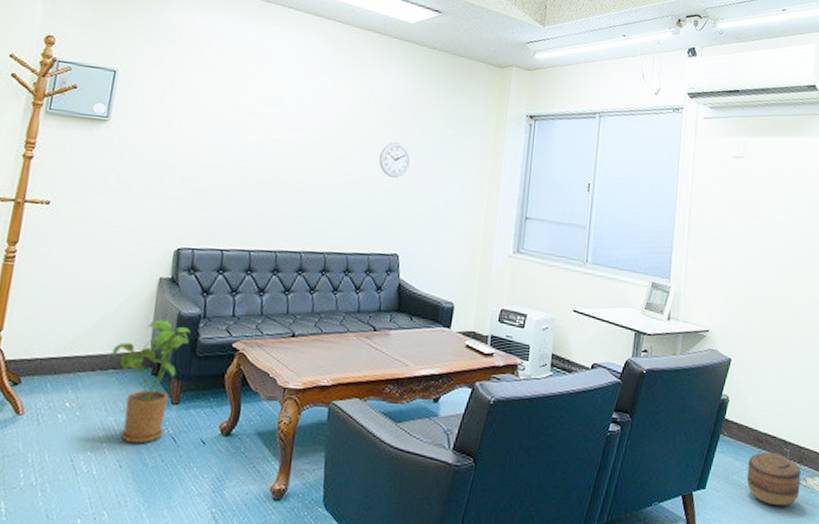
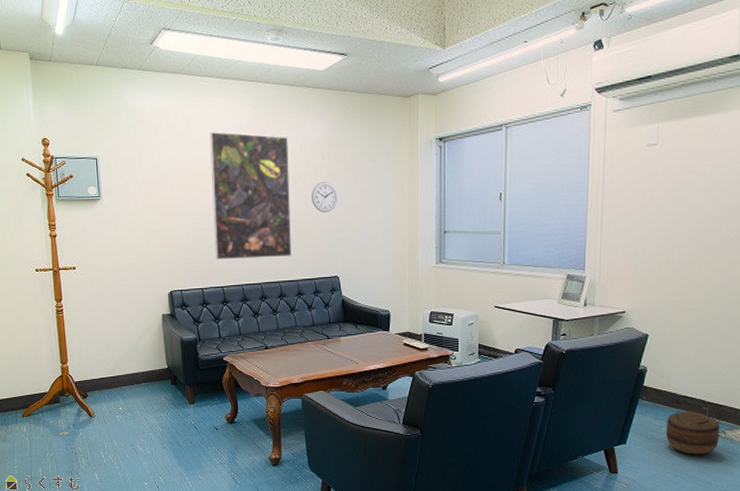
house plant: present [111,319,191,444] -> none [141,345,192,432]
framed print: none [247,64,362,224] -> present [210,131,291,260]

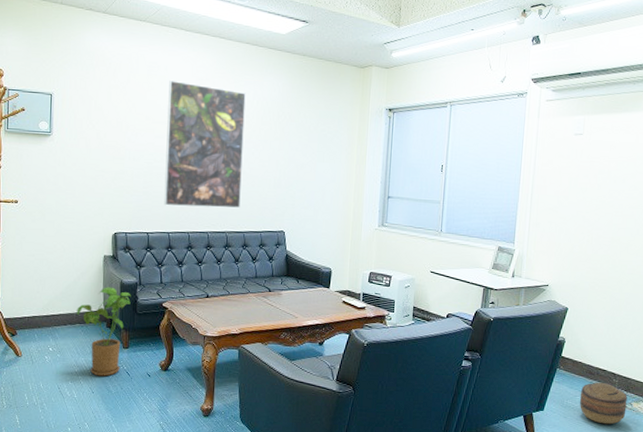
house plant: none [141,345,192,432] -> present [77,287,131,377]
wall clock: present [312,182,338,213] -> none [264,139,290,169]

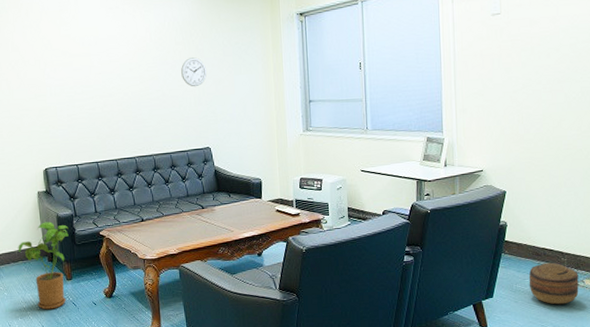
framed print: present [164,79,246,209] -> none [80,12,164,136]
wall clock: none [264,139,290,169] -> present [181,57,207,87]

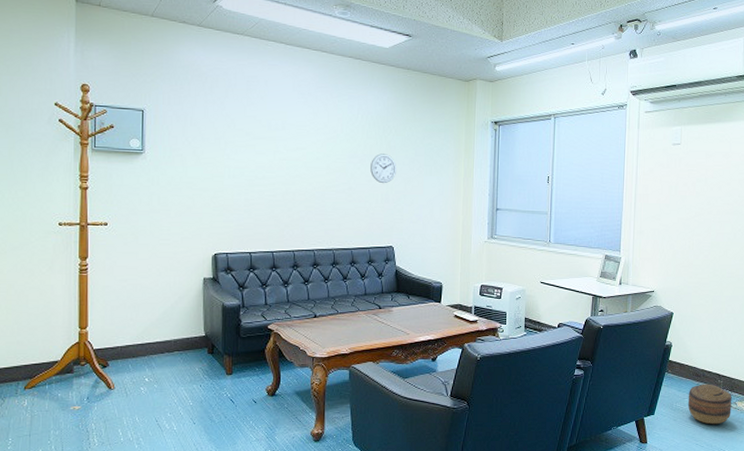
house plant: present [18,221,69,310] -> none [175,311,234,406]

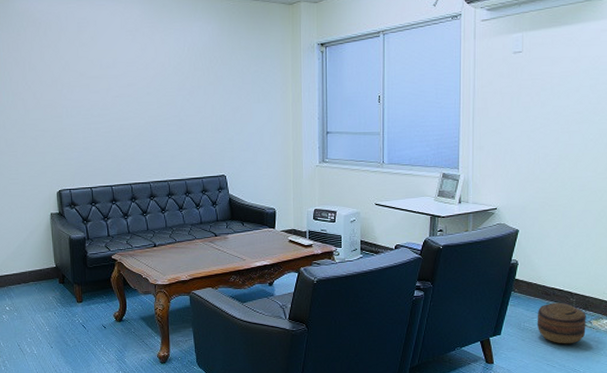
wall clock: present [370,154,396,184] -> none [199,84,224,114]

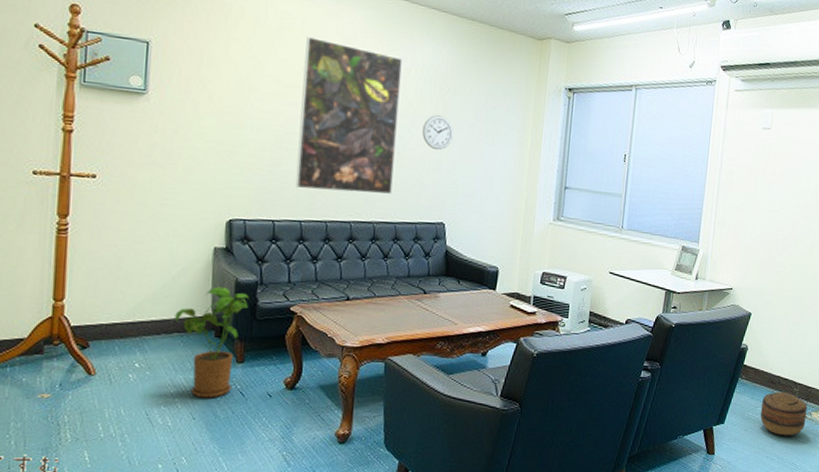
house plant: none [29,243,81,331] -> present [175,286,249,398]
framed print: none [99,34,180,160] -> present [295,36,403,195]
wall clock: none [199,84,224,114] -> present [422,115,453,151]

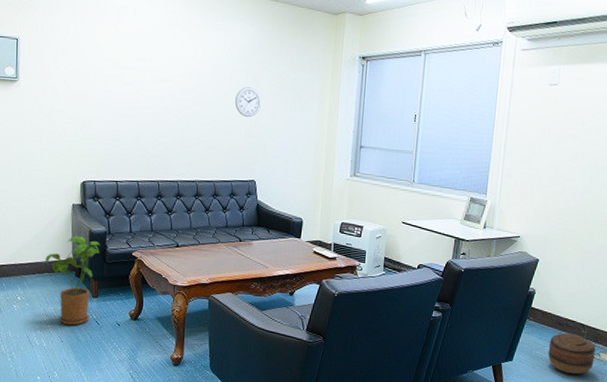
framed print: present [295,36,403,195] -> none [133,25,217,158]

